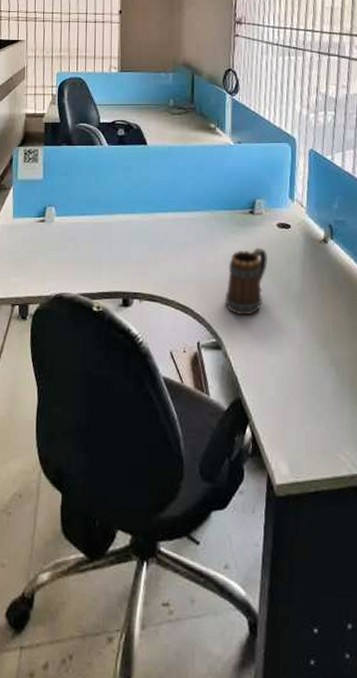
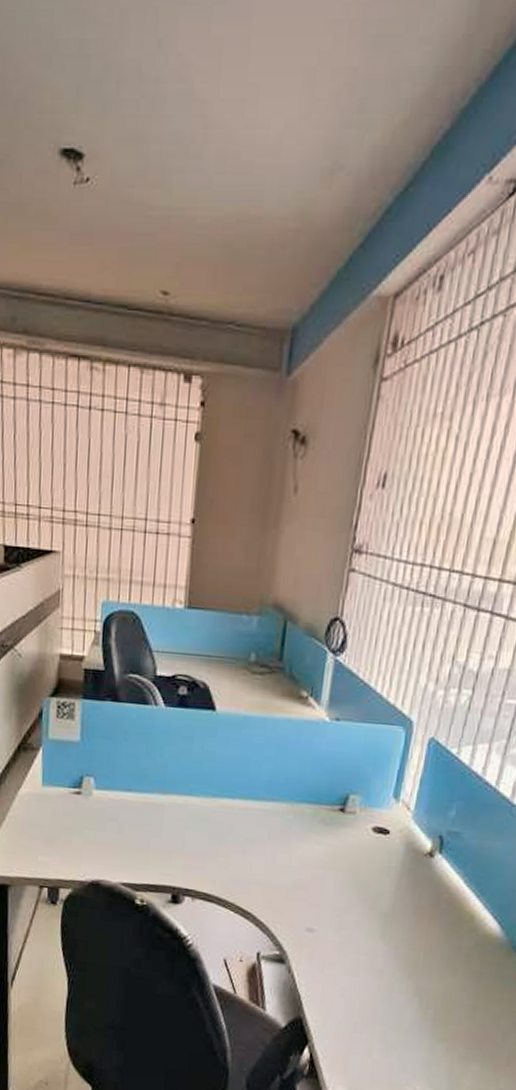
mug: present [225,247,267,316] -> none [295,853,355,931]

